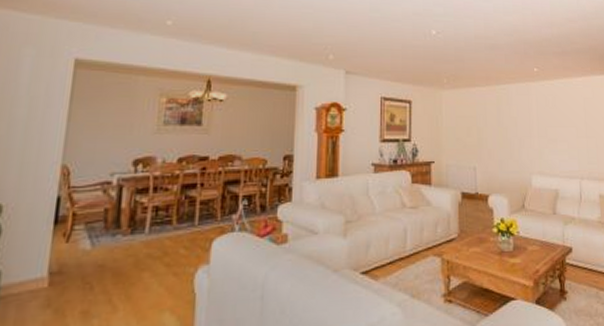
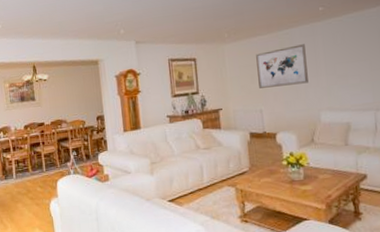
wall art: none [473,102,522,143] -> present [256,44,308,88]

